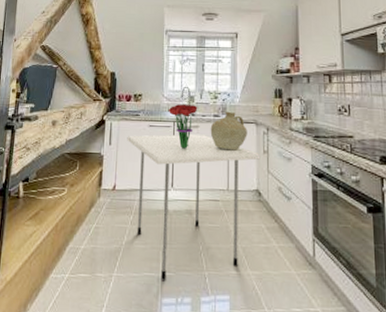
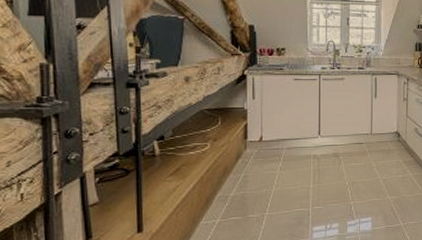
dining table: present [127,134,261,280] -> none [271,86,401,213]
bouquet: present [168,104,198,149] -> none [313,58,343,100]
ceramic jug: present [210,111,247,151] -> none [355,64,390,99]

